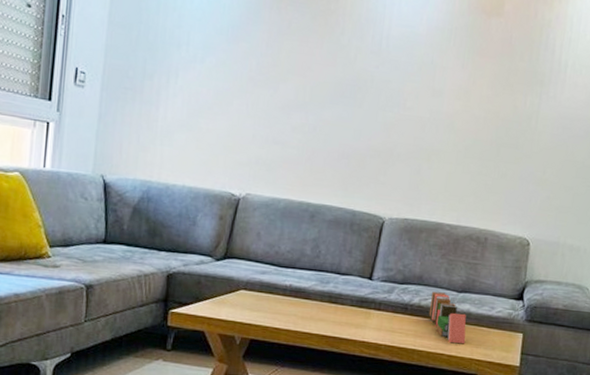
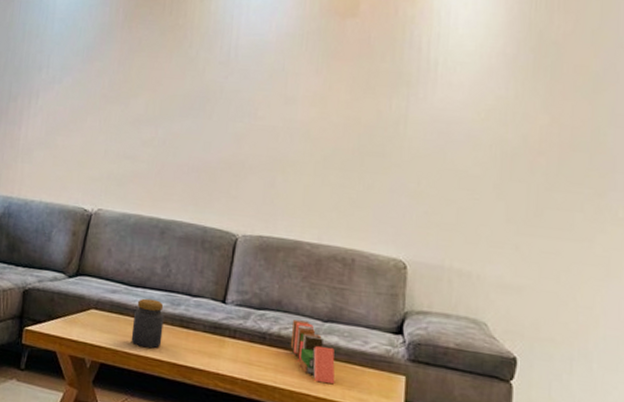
jar: none [281,278,314,324] -> present [131,298,164,349]

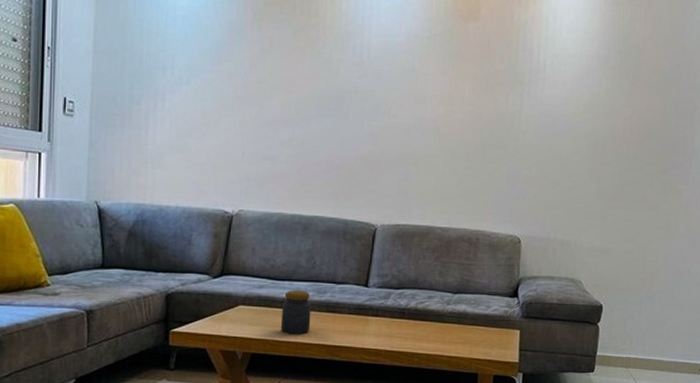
book: present [290,319,336,384] -> none [426,294,464,344]

